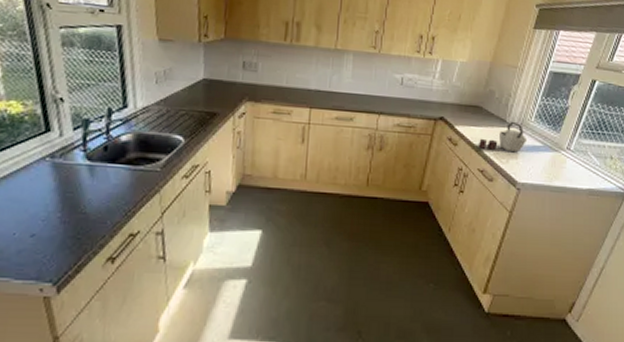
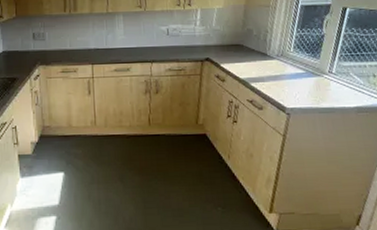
kettle: present [478,121,528,153] -> none [244,54,290,82]

